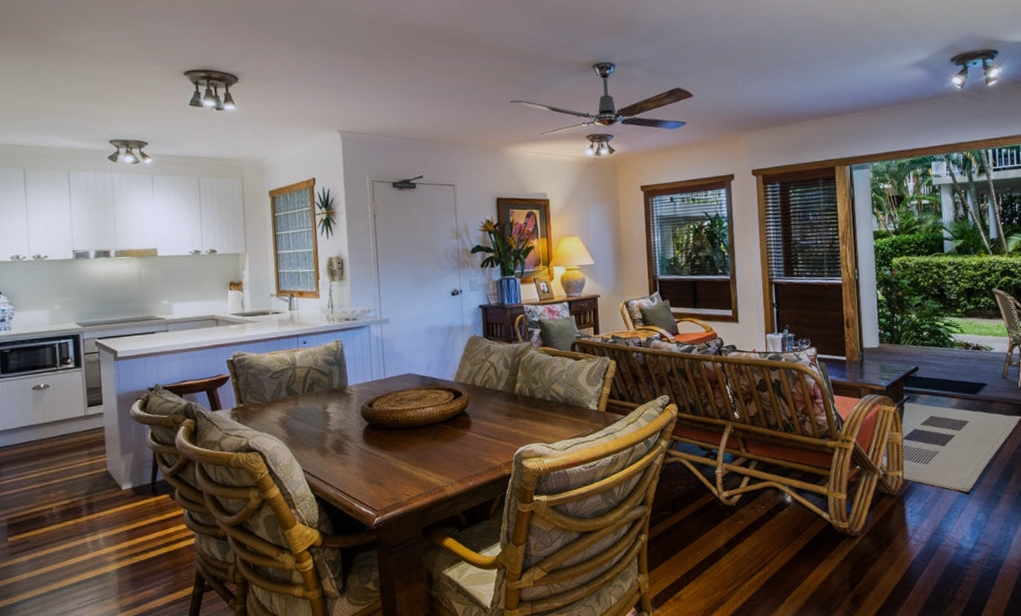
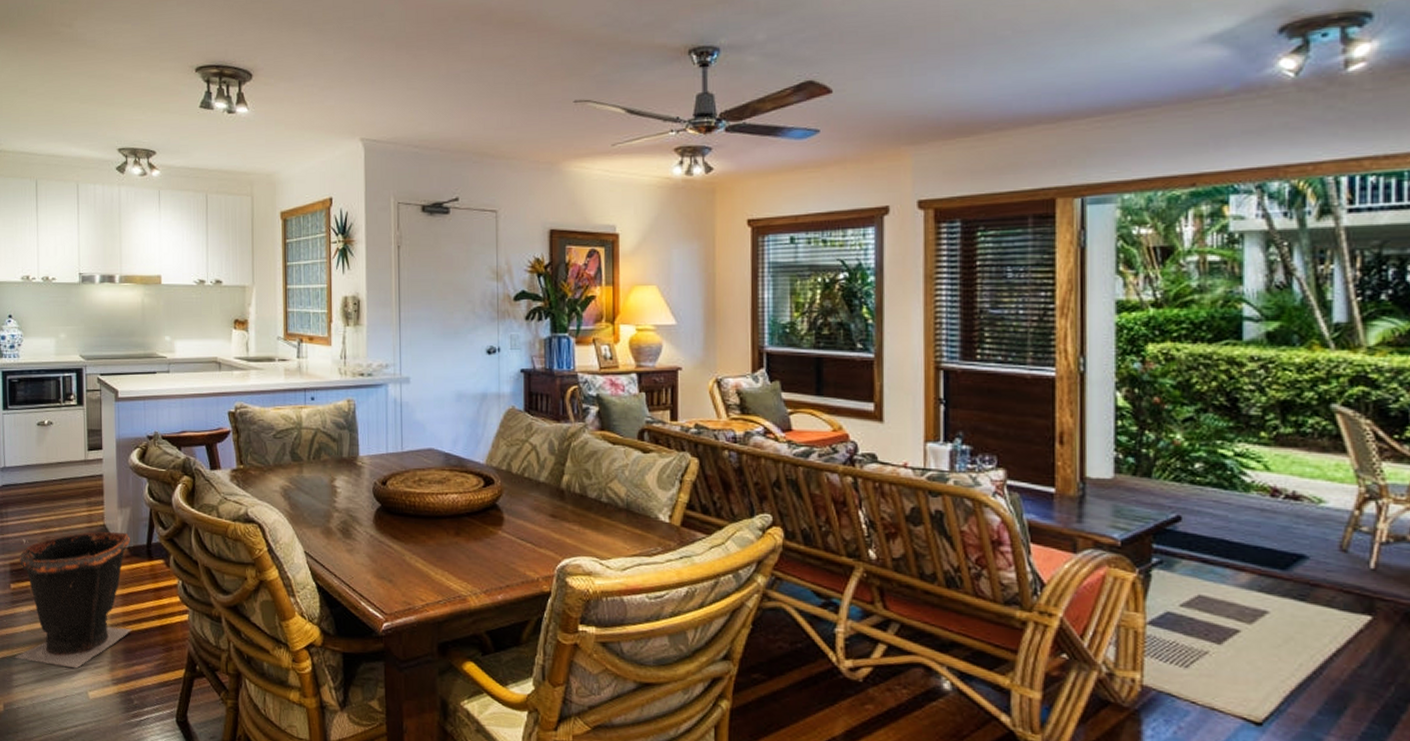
waste bin: none [15,476,140,606] -> present [15,532,133,669]

